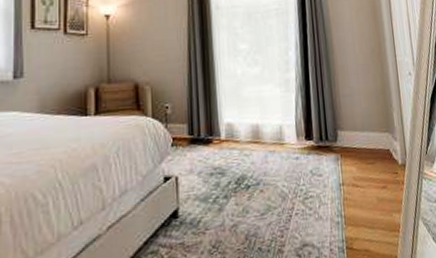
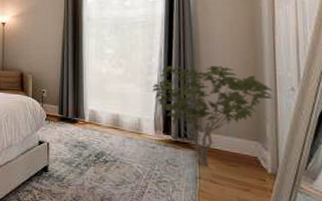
shrub: none [291,55,396,170] -> present [152,65,273,167]

